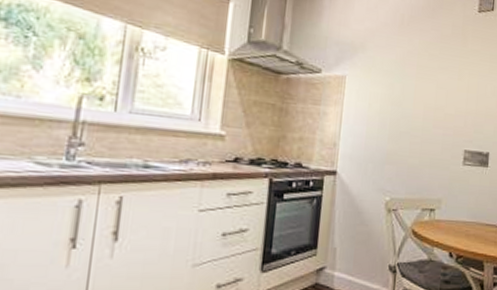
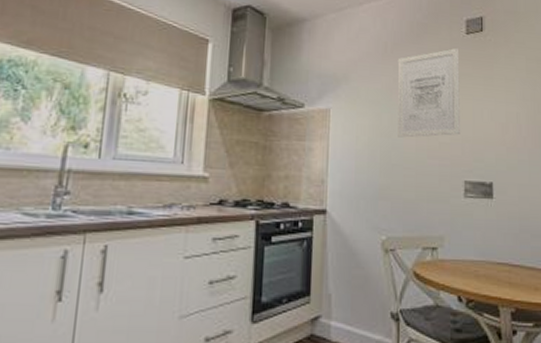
wall art: none [407,24,471,108] -> present [397,47,461,138]

